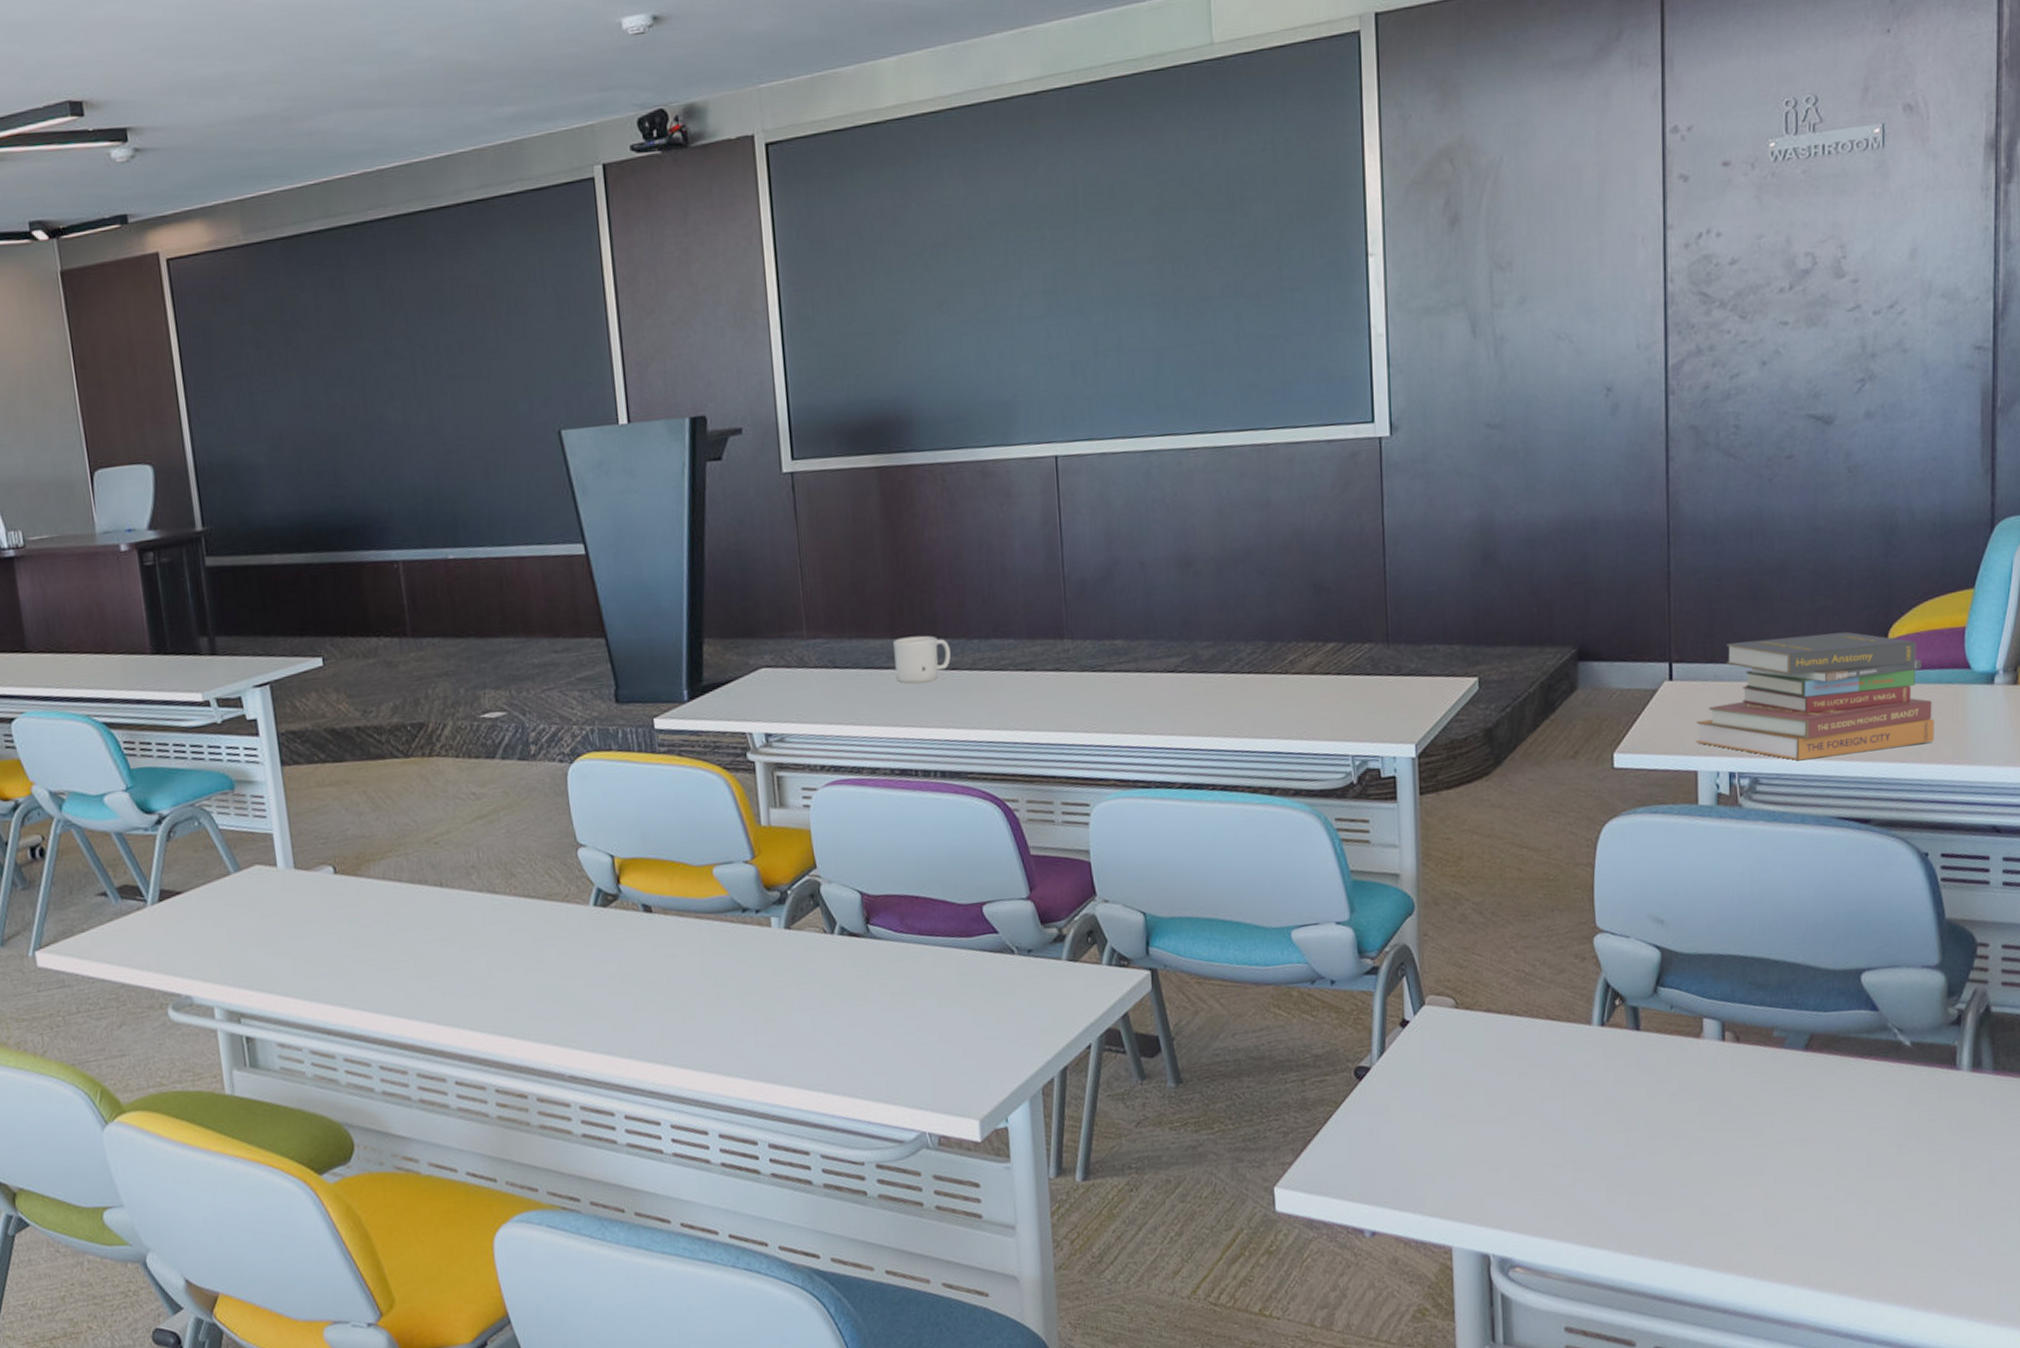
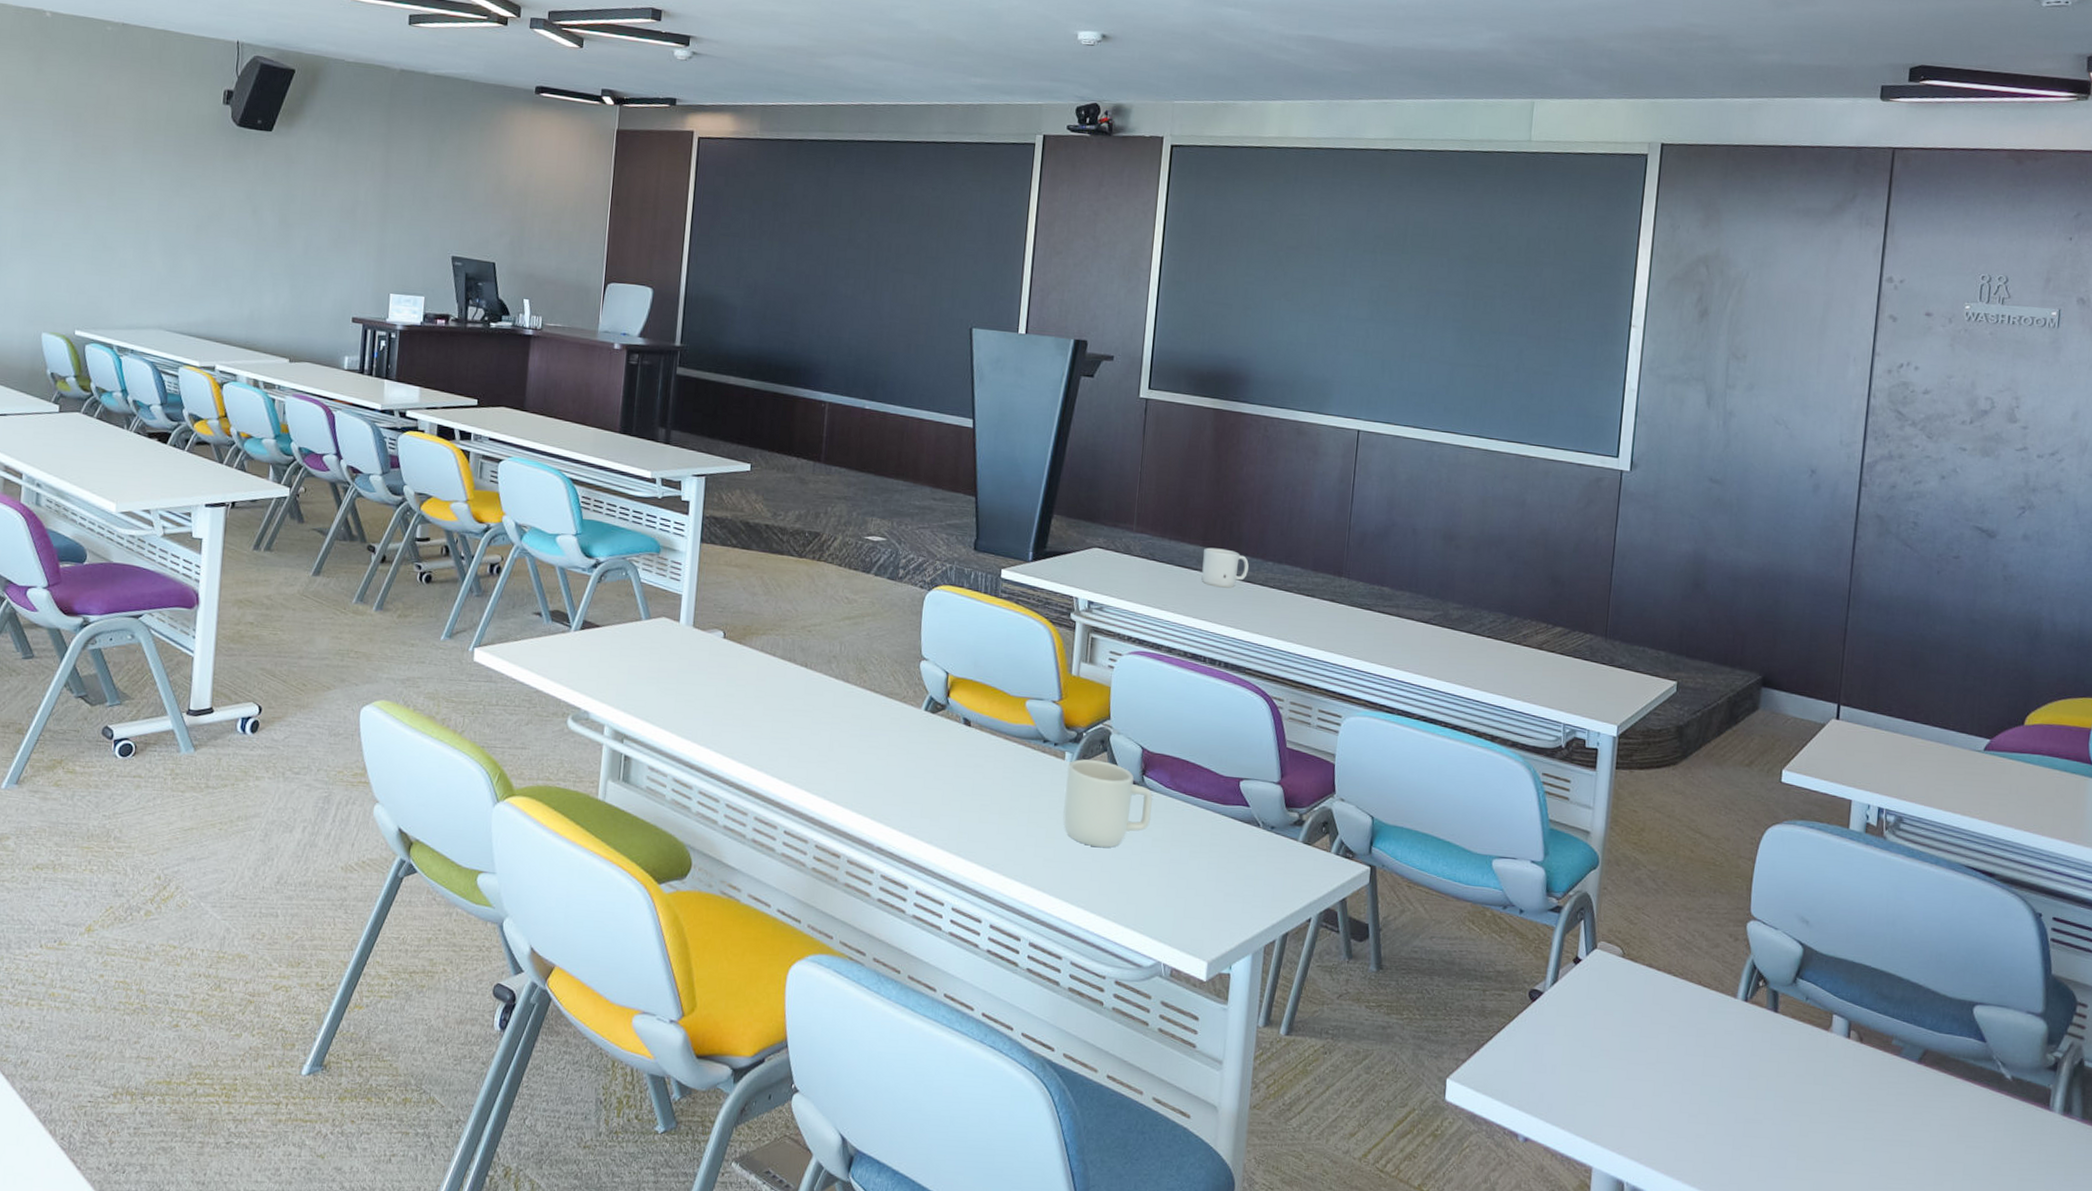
mug: none [776,917,885,1020] -> present [1063,759,1153,848]
books: present [1696,631,1935,761] -> none [1853,698,2058,820]

